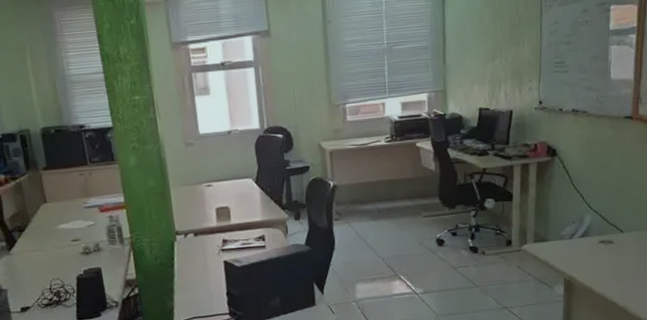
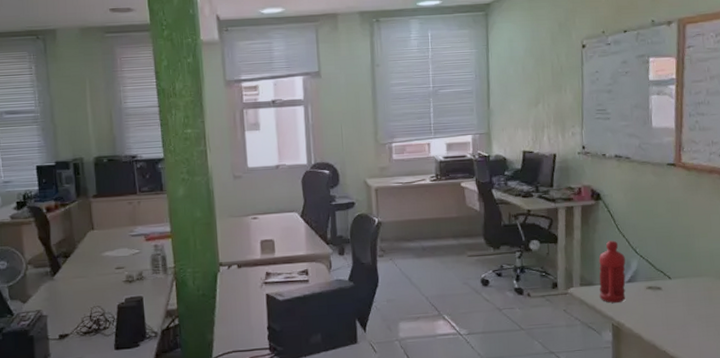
water bottle: none [552,196,579,258] -> present [599,240,626,303]

